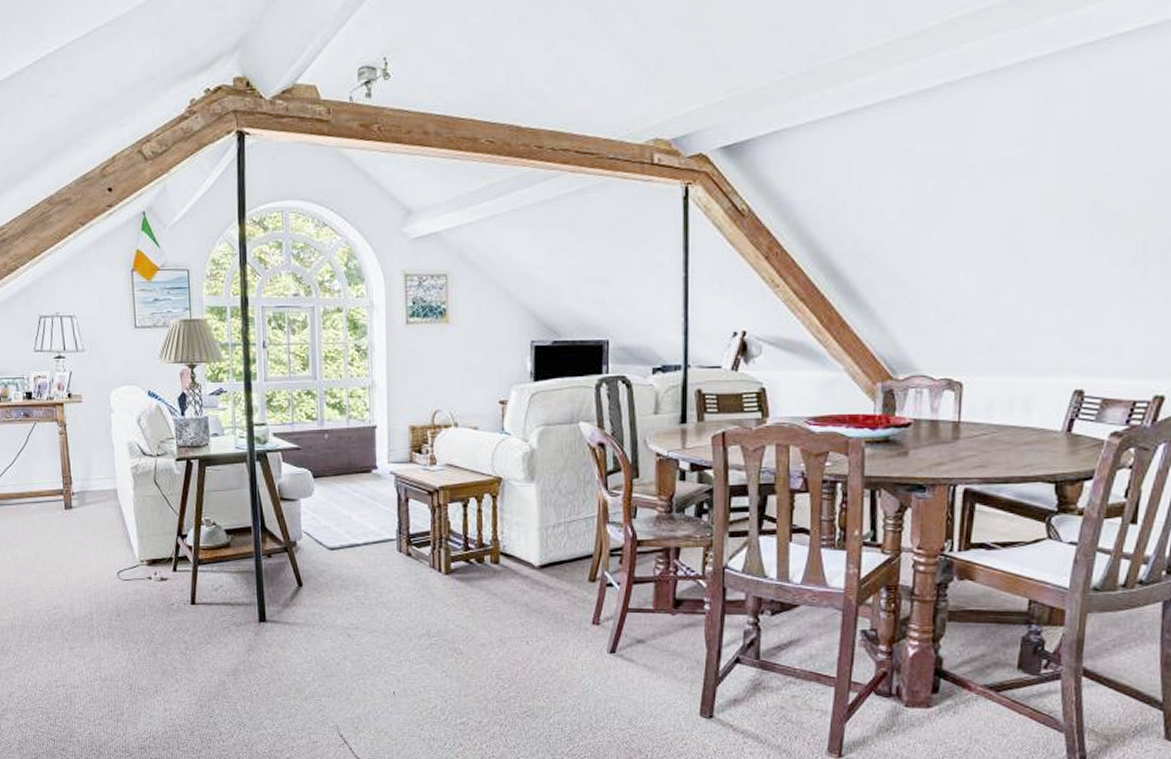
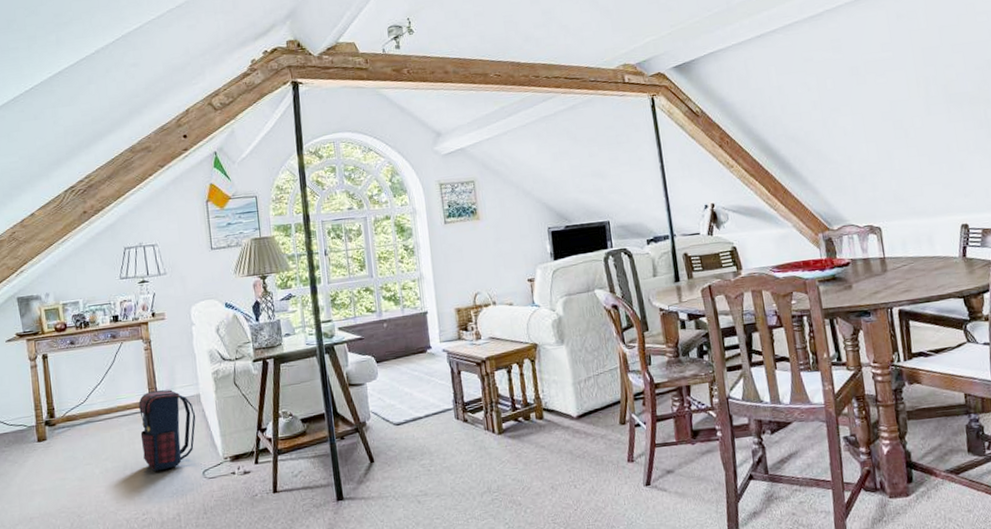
satchel: none [52,480,112,565] -> present [139,389,196,472]

